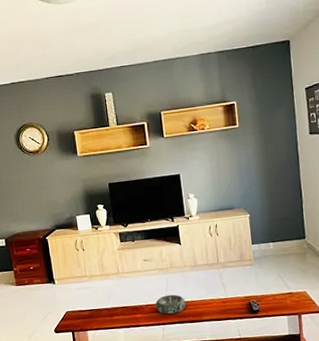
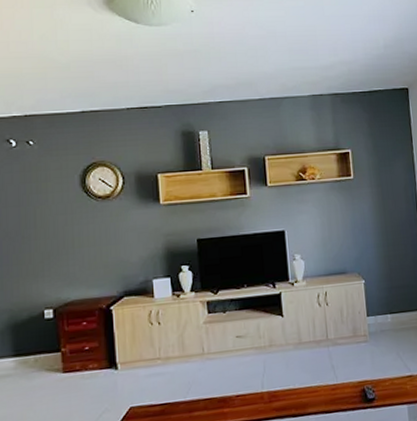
decorative bowl: present [155,294,186,315] -> none [248,380,287,407]

